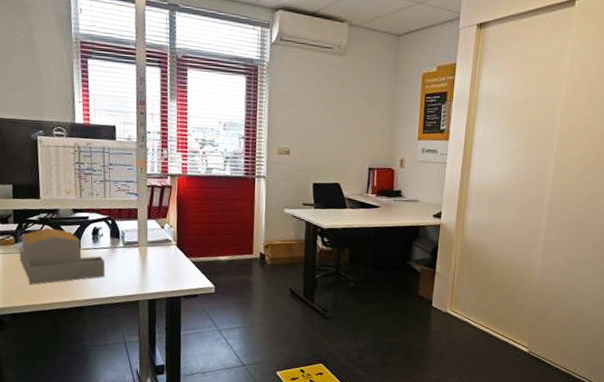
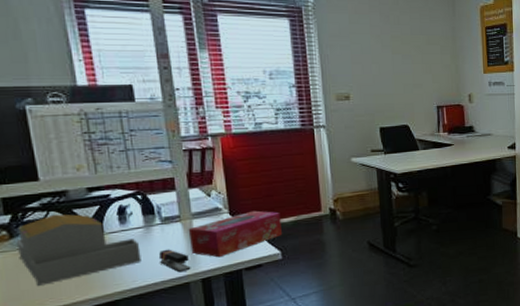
stapler: none [119,269,142,291] -> present [159,249,191,273]
tissue box: none [143,246,218,283] -> present [188,210,282,258]

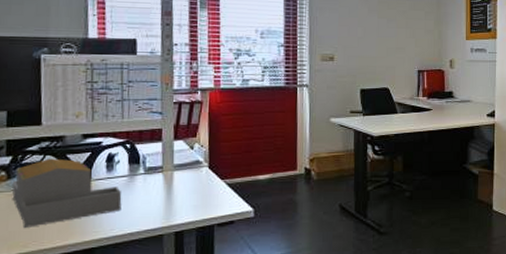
stapler: present [159,249,191,273] -> none [138,199,166,224]
tissue box: present [188,210,282,258] -> none [168,166,257,211]

